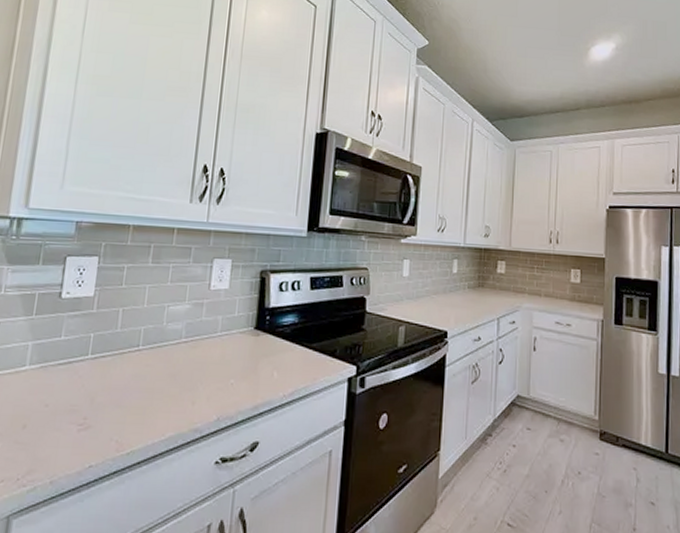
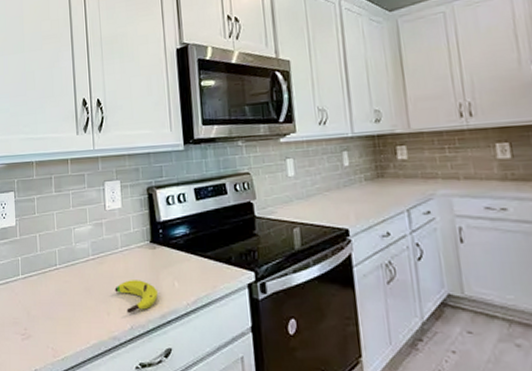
banana: none [205,367,254,403] -> present [115,280,158,313]

